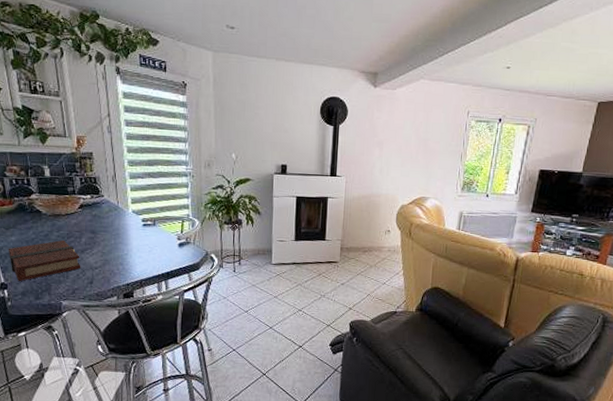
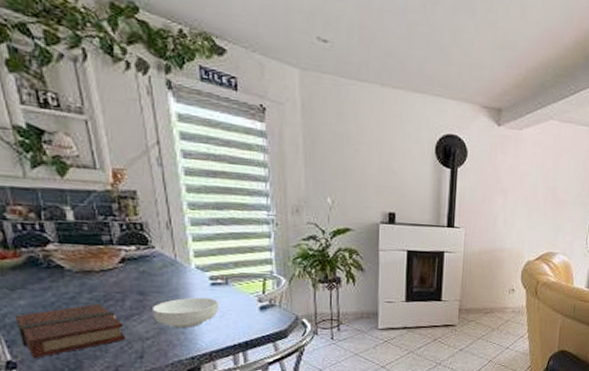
cereal bowl: none [100,235,149,260] -> present [151,297,220,328]

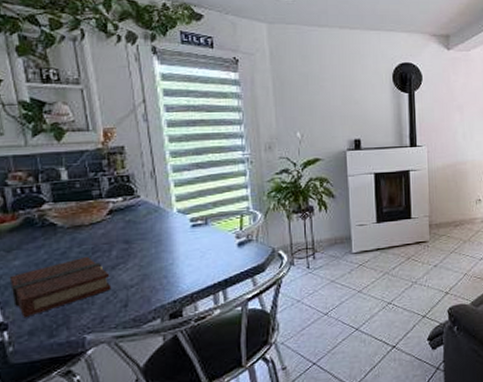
cereal bowl: present [151,297,220,328] -> none [136,239,200,272]

